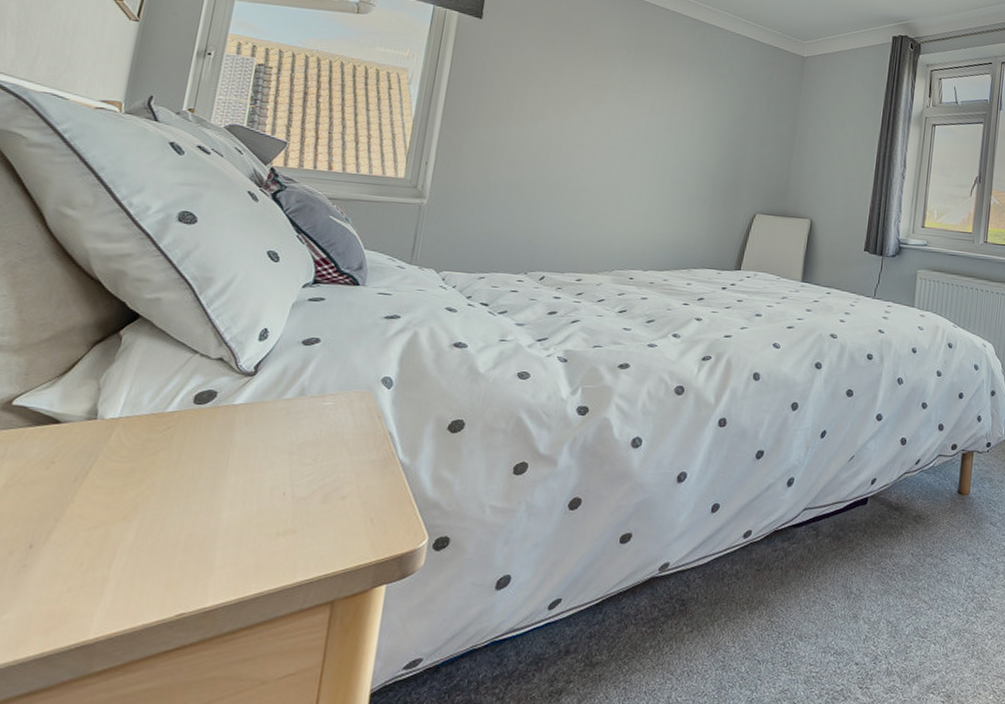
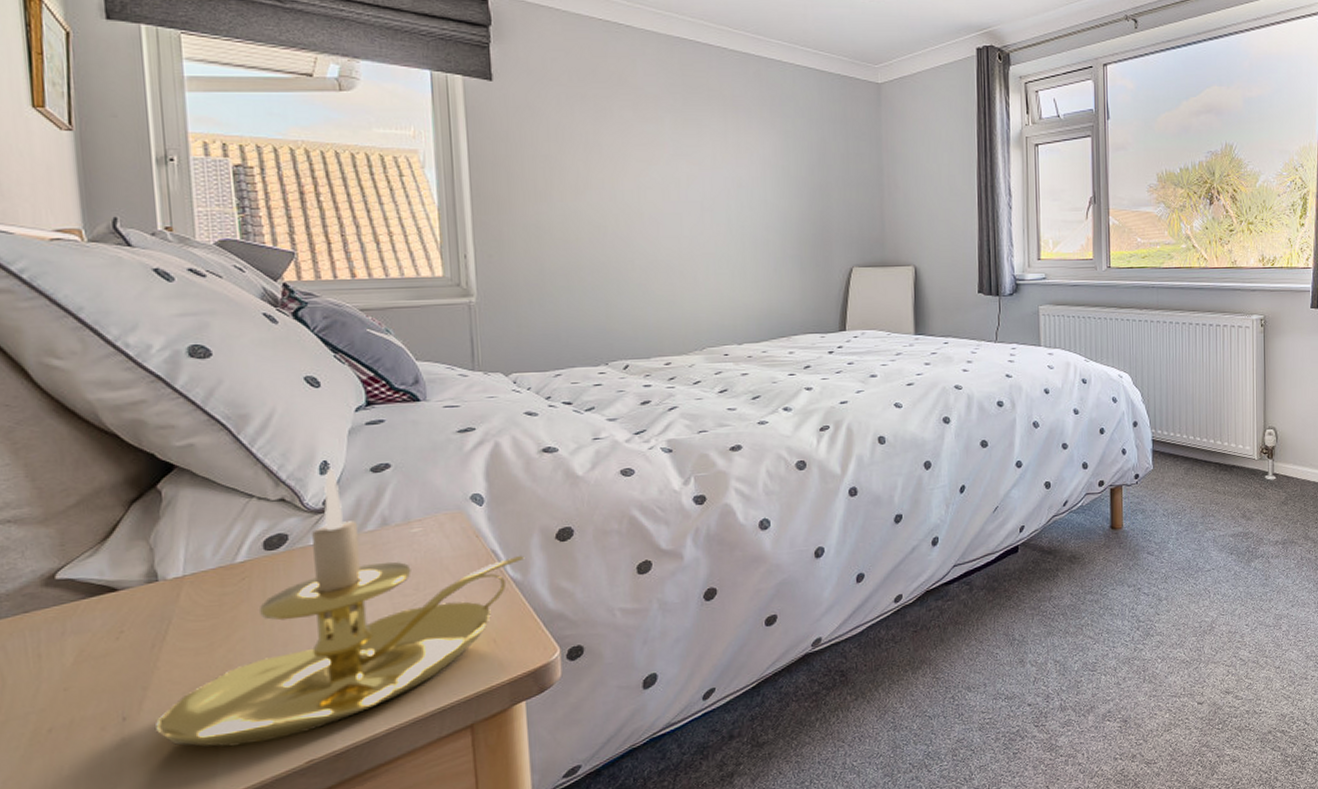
candle holder: none [54,335,416,589] -> present [155,468,525,747]

